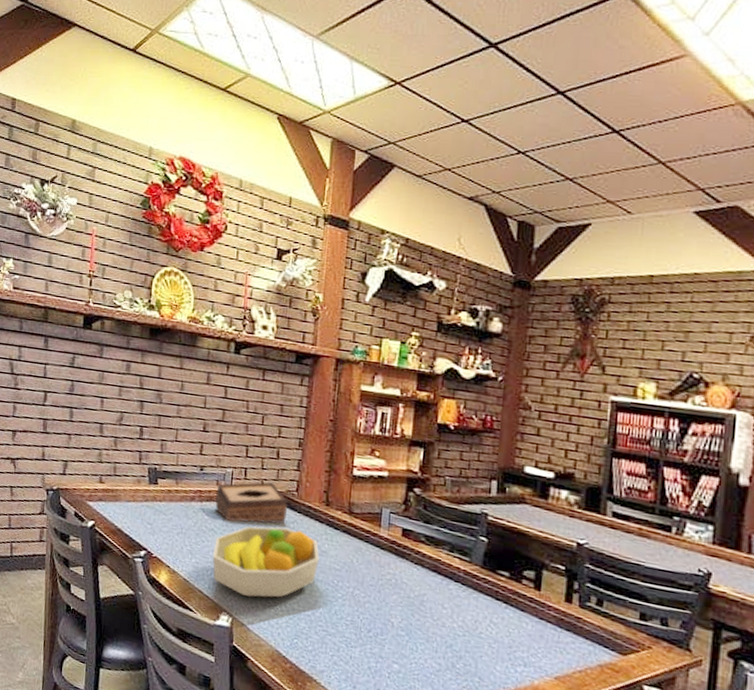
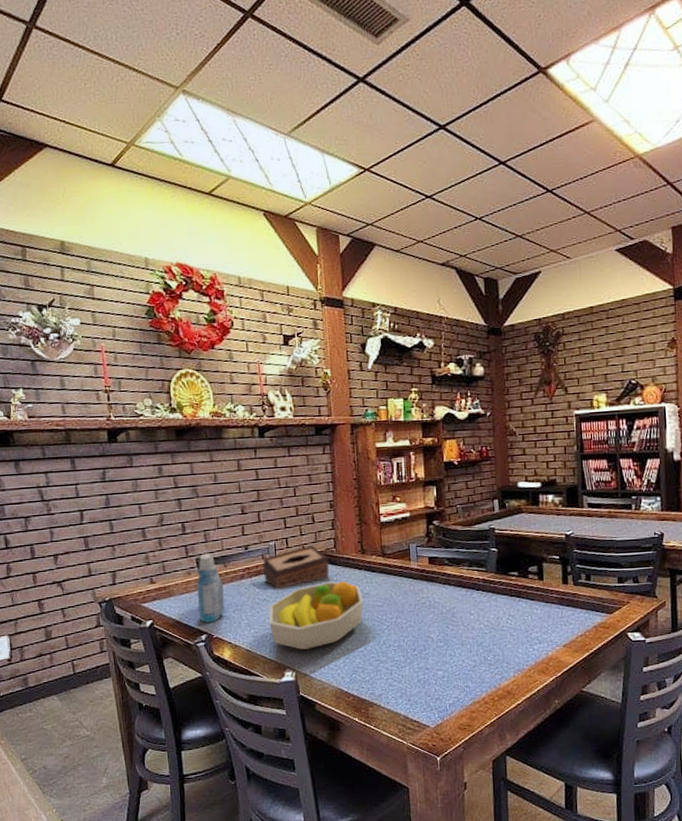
bottle: none [142,464,172,540] -> present [196,553,224,623]

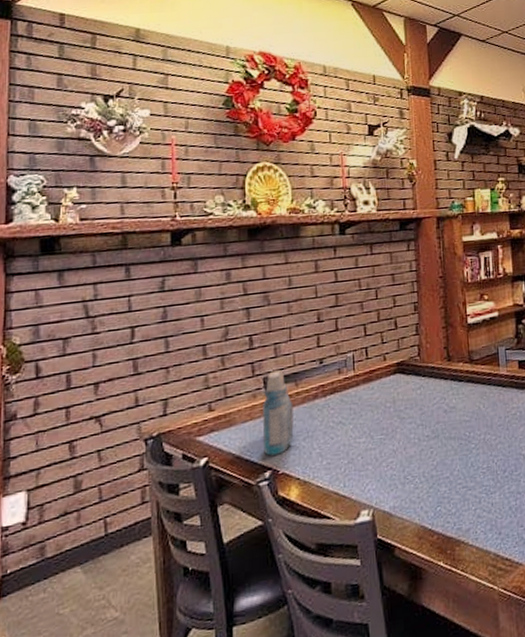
tissue box: present [263,545,329,589] -> none [339,354,412,409]
fruit bowl: present [268,580,364,650] -> none [343,393,450,481]

